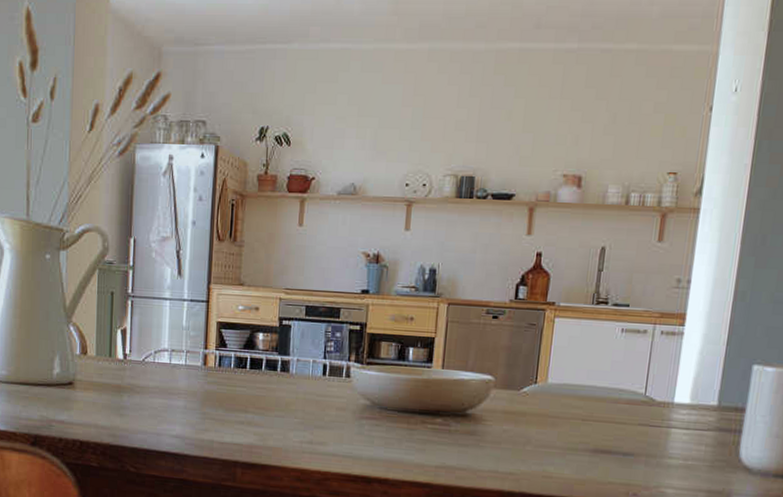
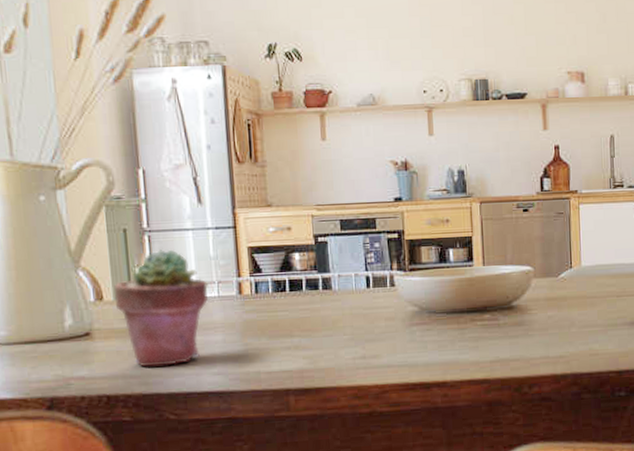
potted succulent: none [97,315,177,423] -> present [114,249,208,367]

